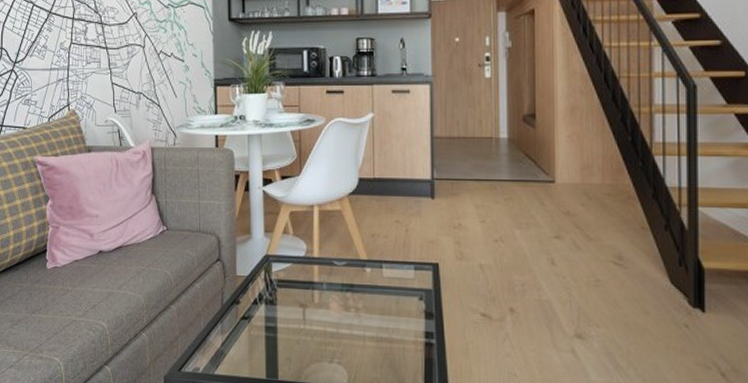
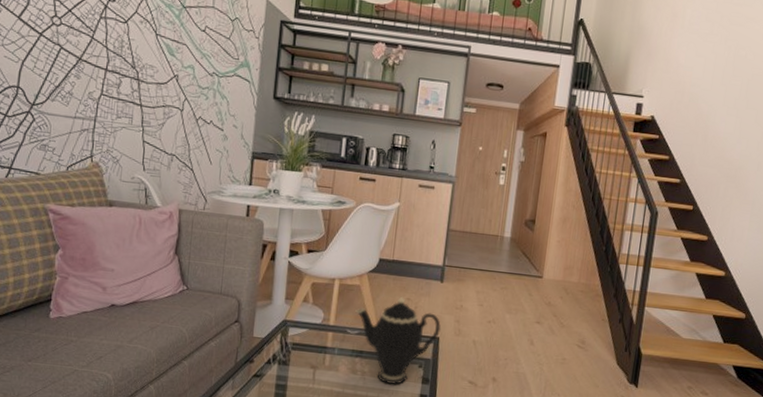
teapot: none [340,219,440,321] -> present [355,296,442,384]

